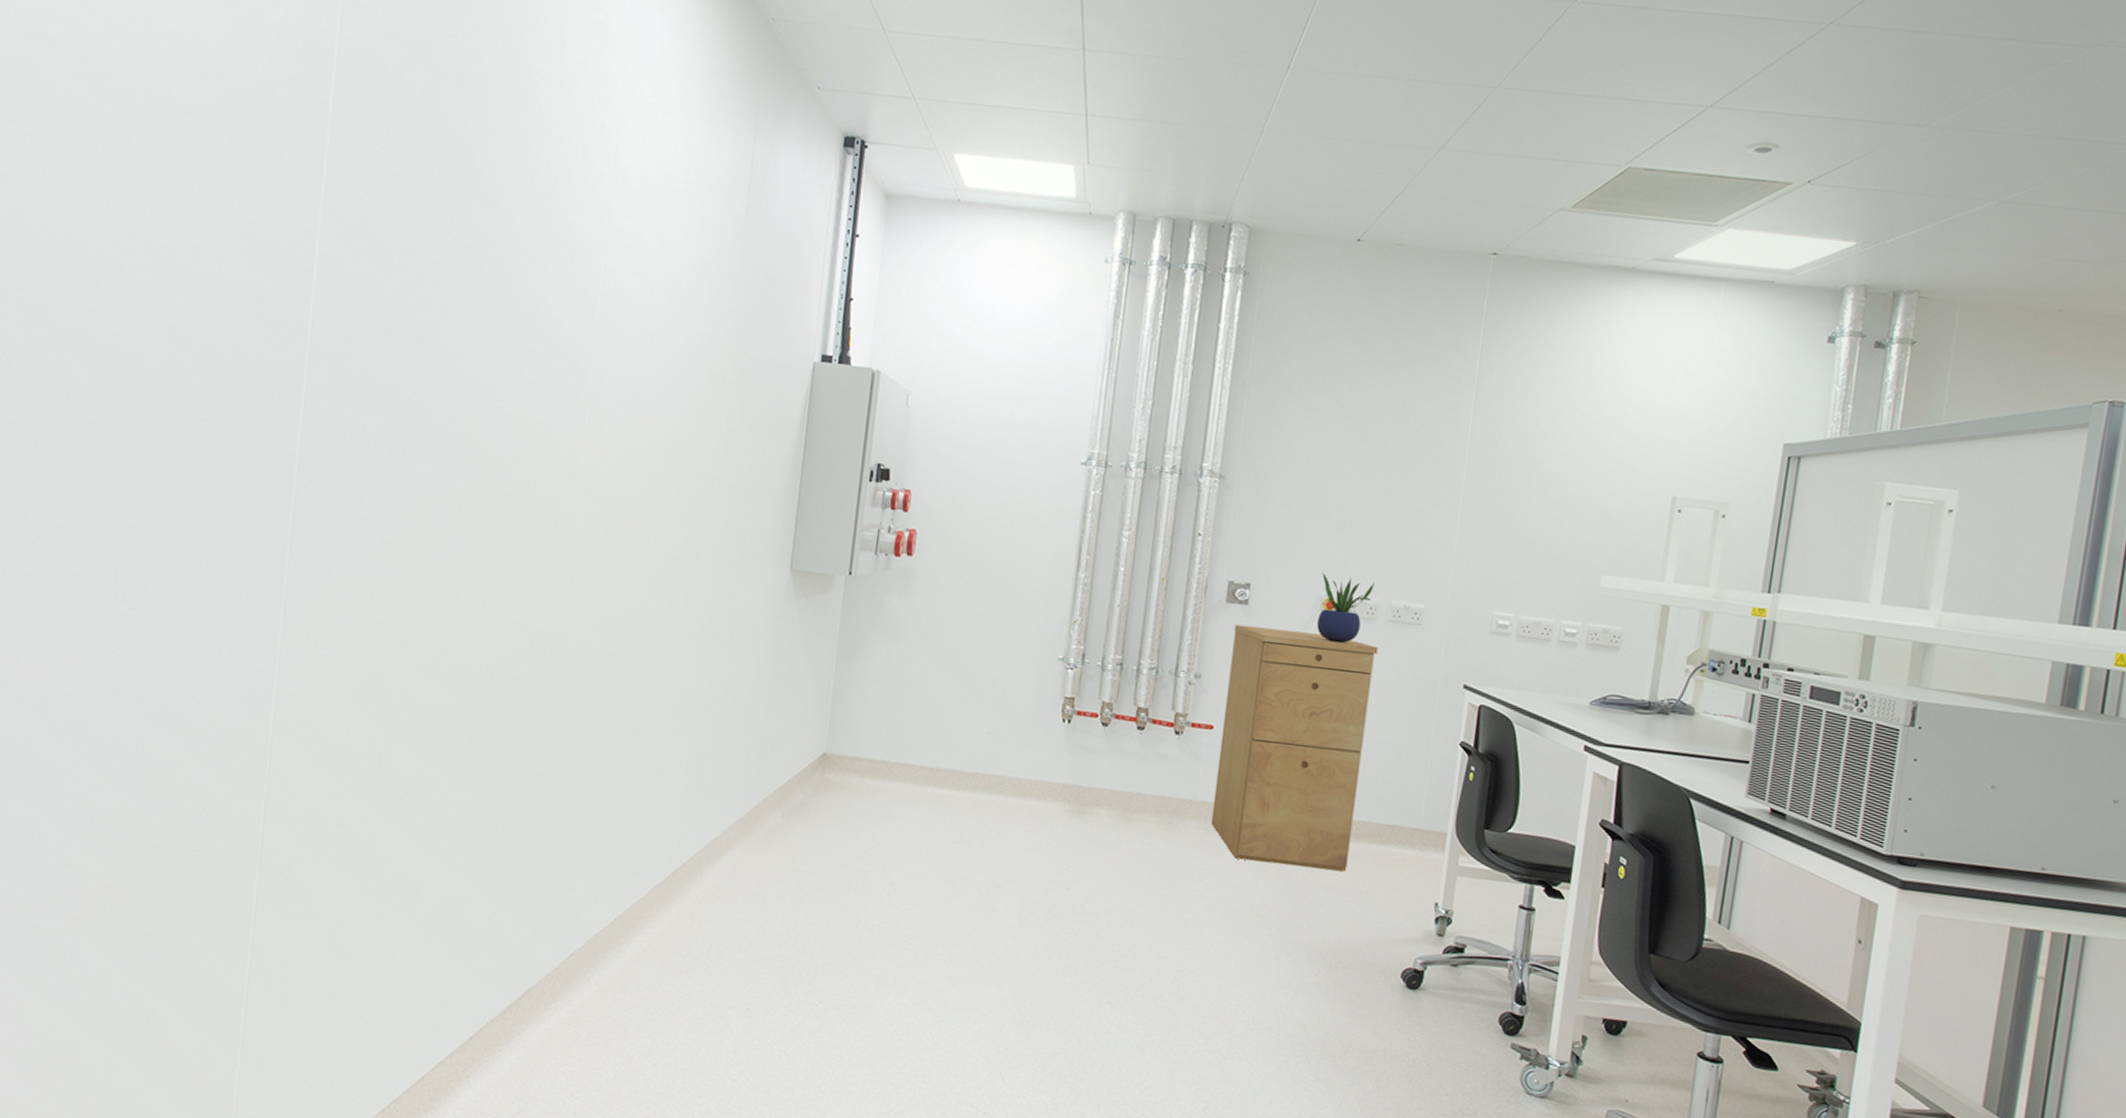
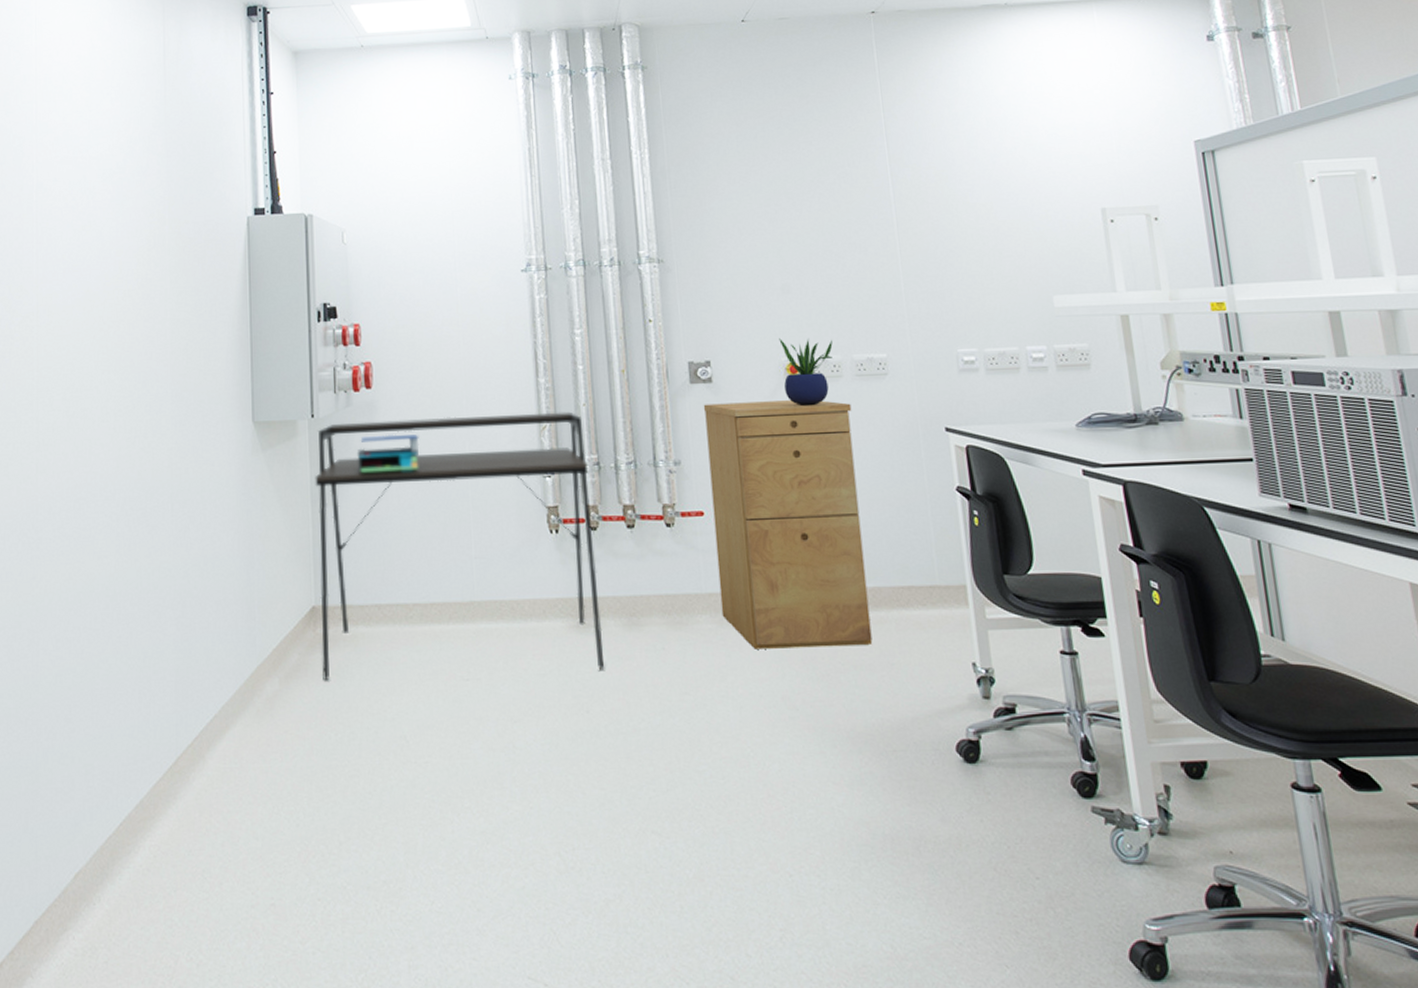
desk: none [823,584,1114,854] -> present [315,411,605,680]
binder: none [887,601,952,643] -> present [357,434,419,473]

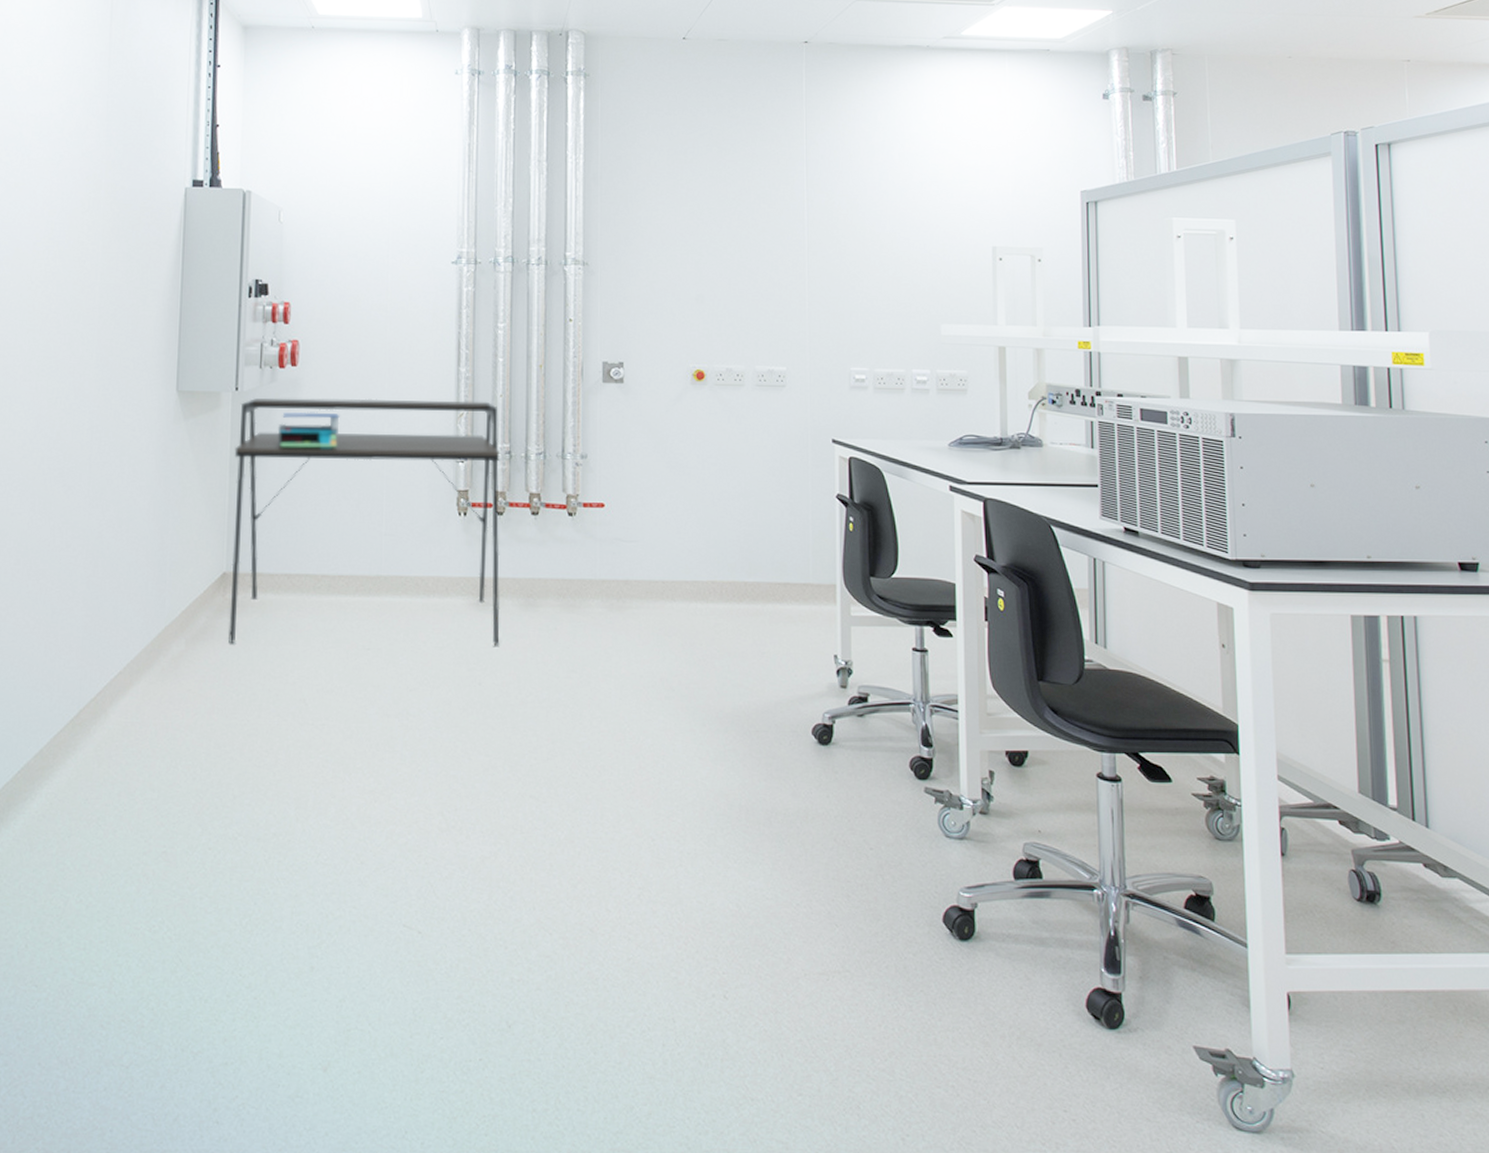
filing cabinet: present [703,400,873,649] -> none [612,403,749,635]
potted plant: present [779,337,833,406] -> none [689,345,738,411]

